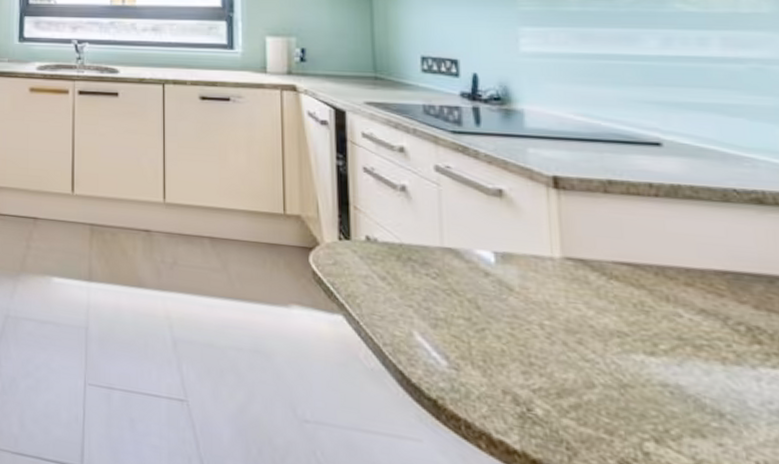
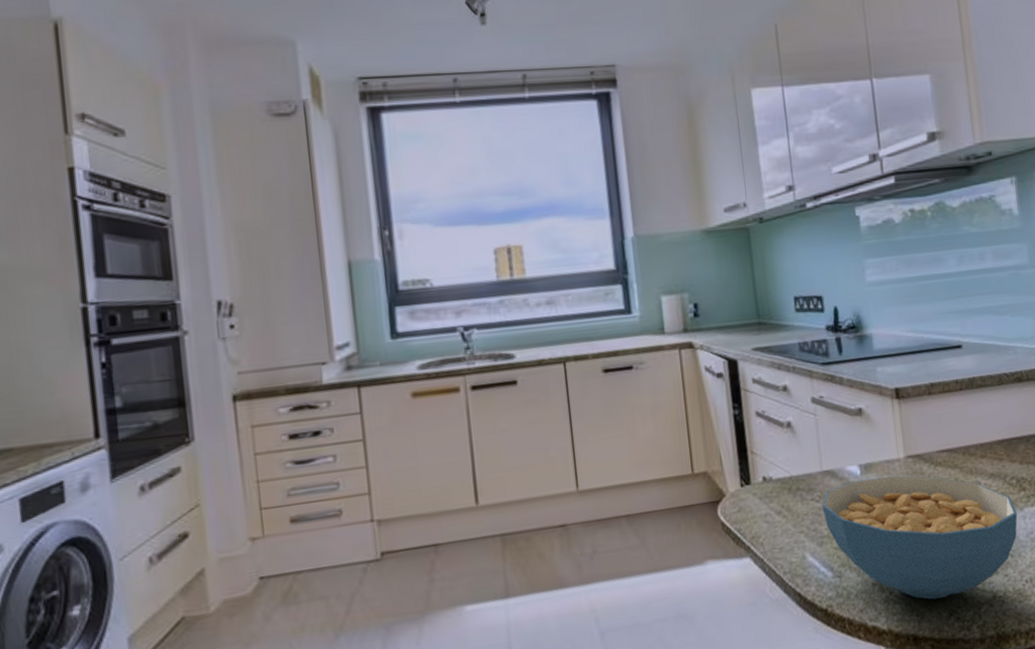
cereal bowl: none [439,267,746,445] -> present [822,476,1018,600]

